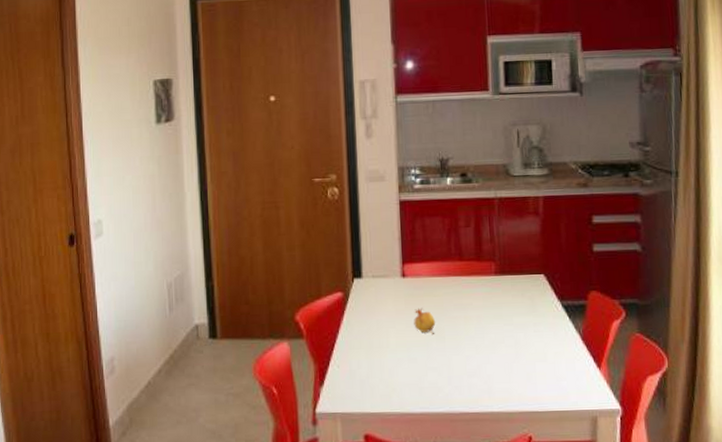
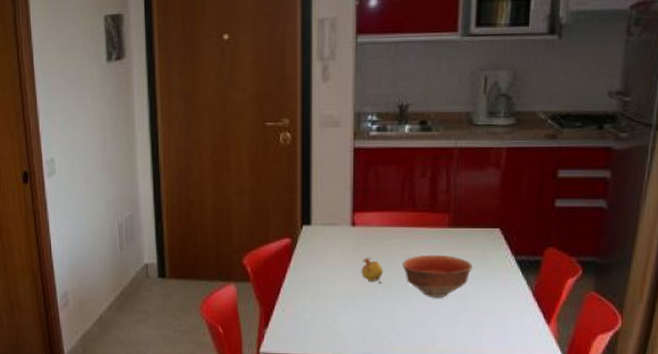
bowl: none [454,302,521,346] -> present [402,254,472,297]

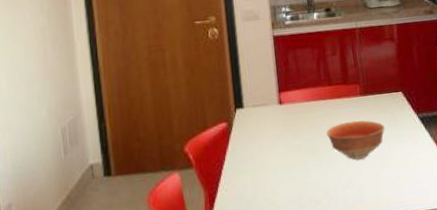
fruit: present [361,257,384,283] -> none [292,130,312,153]

